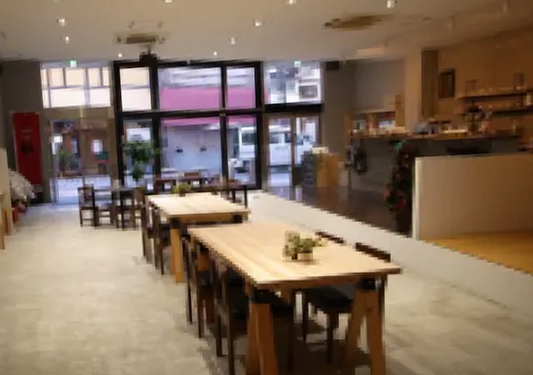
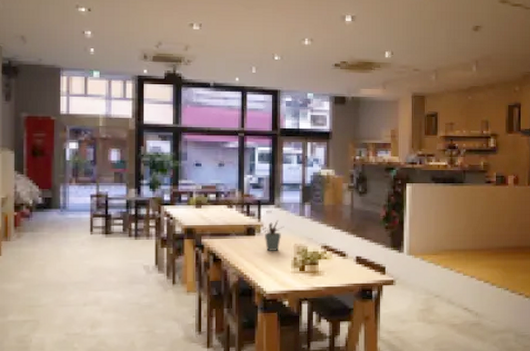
potted plant: none [249,206,274,239] -> present [261,220,284,251]

